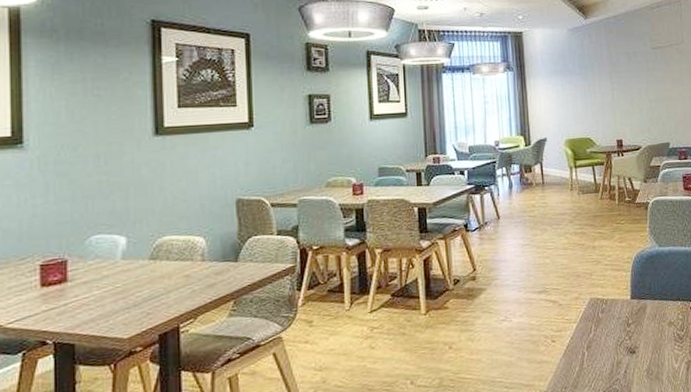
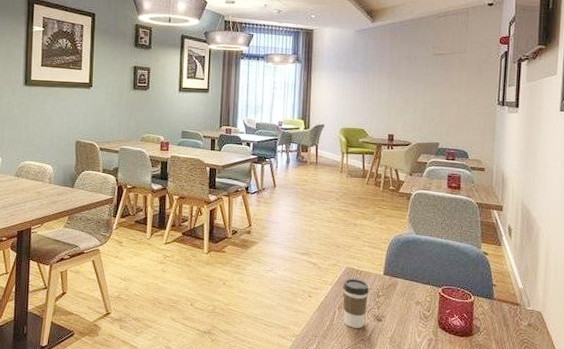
coffee cup: none [588,309,618,368] -> present [342,278,370,328]

